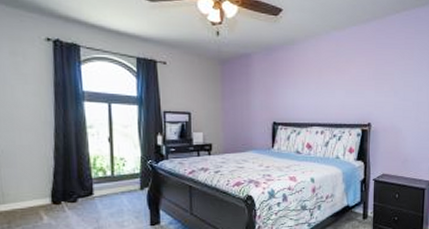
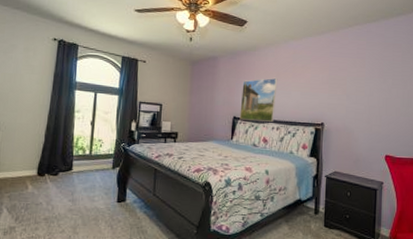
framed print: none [280,75,320,125] -> present [239,77,278,122]

